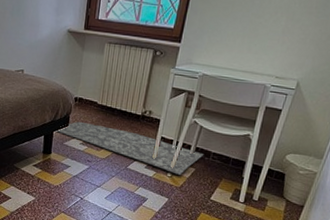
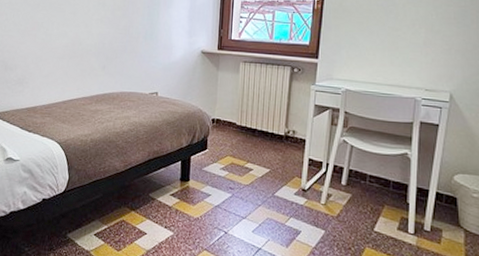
rug: present [55,121,204,175] -> none [193,144,360,202]

